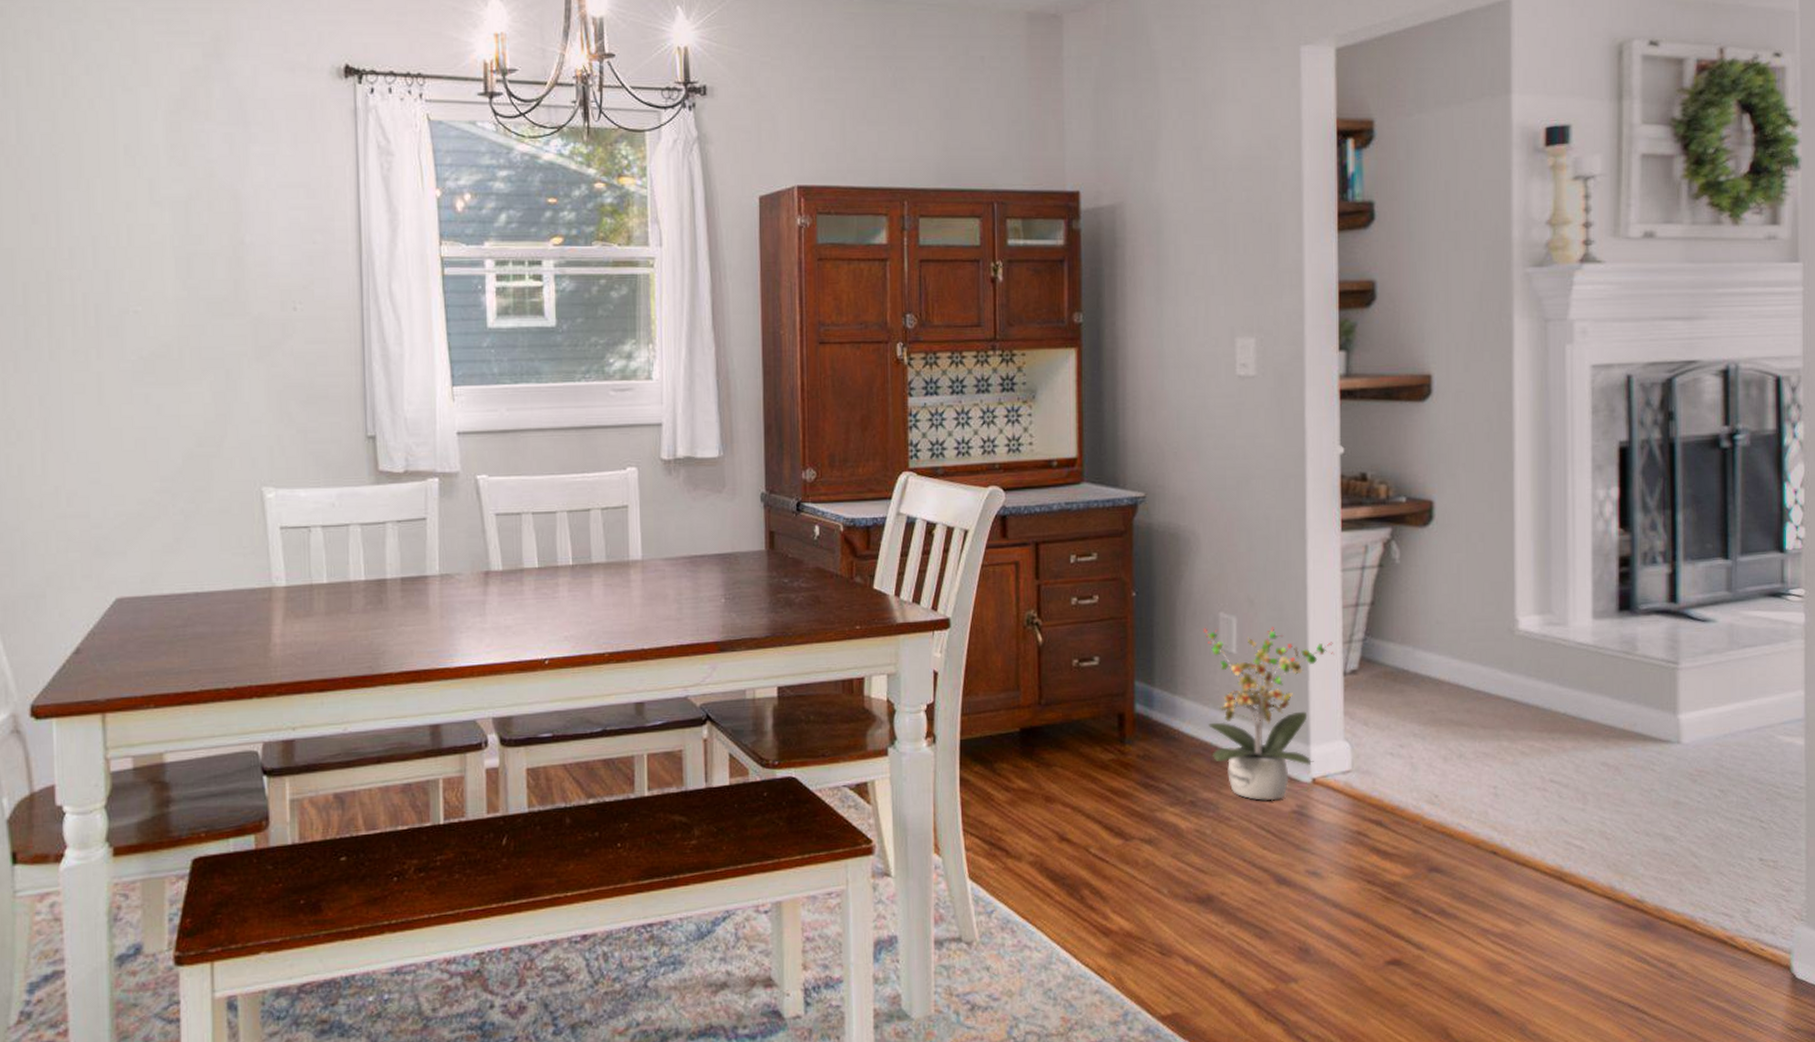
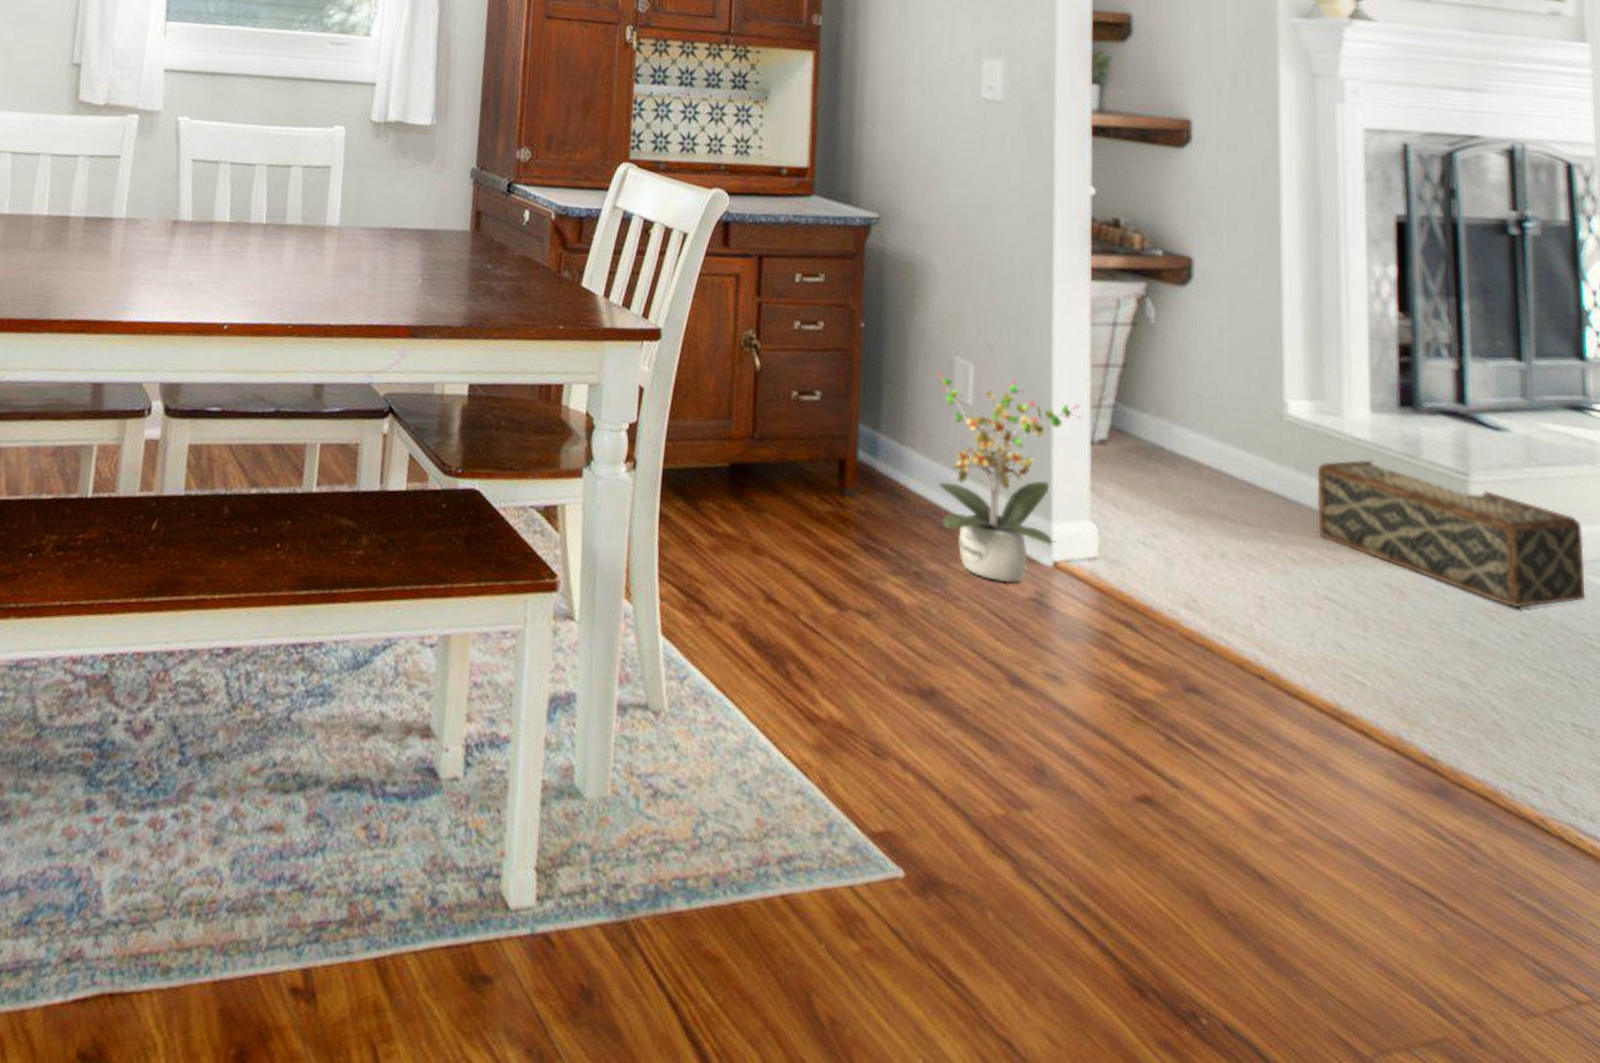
woven basket: none [1544,660,1776,771] -> present [1317,459,1585,609]

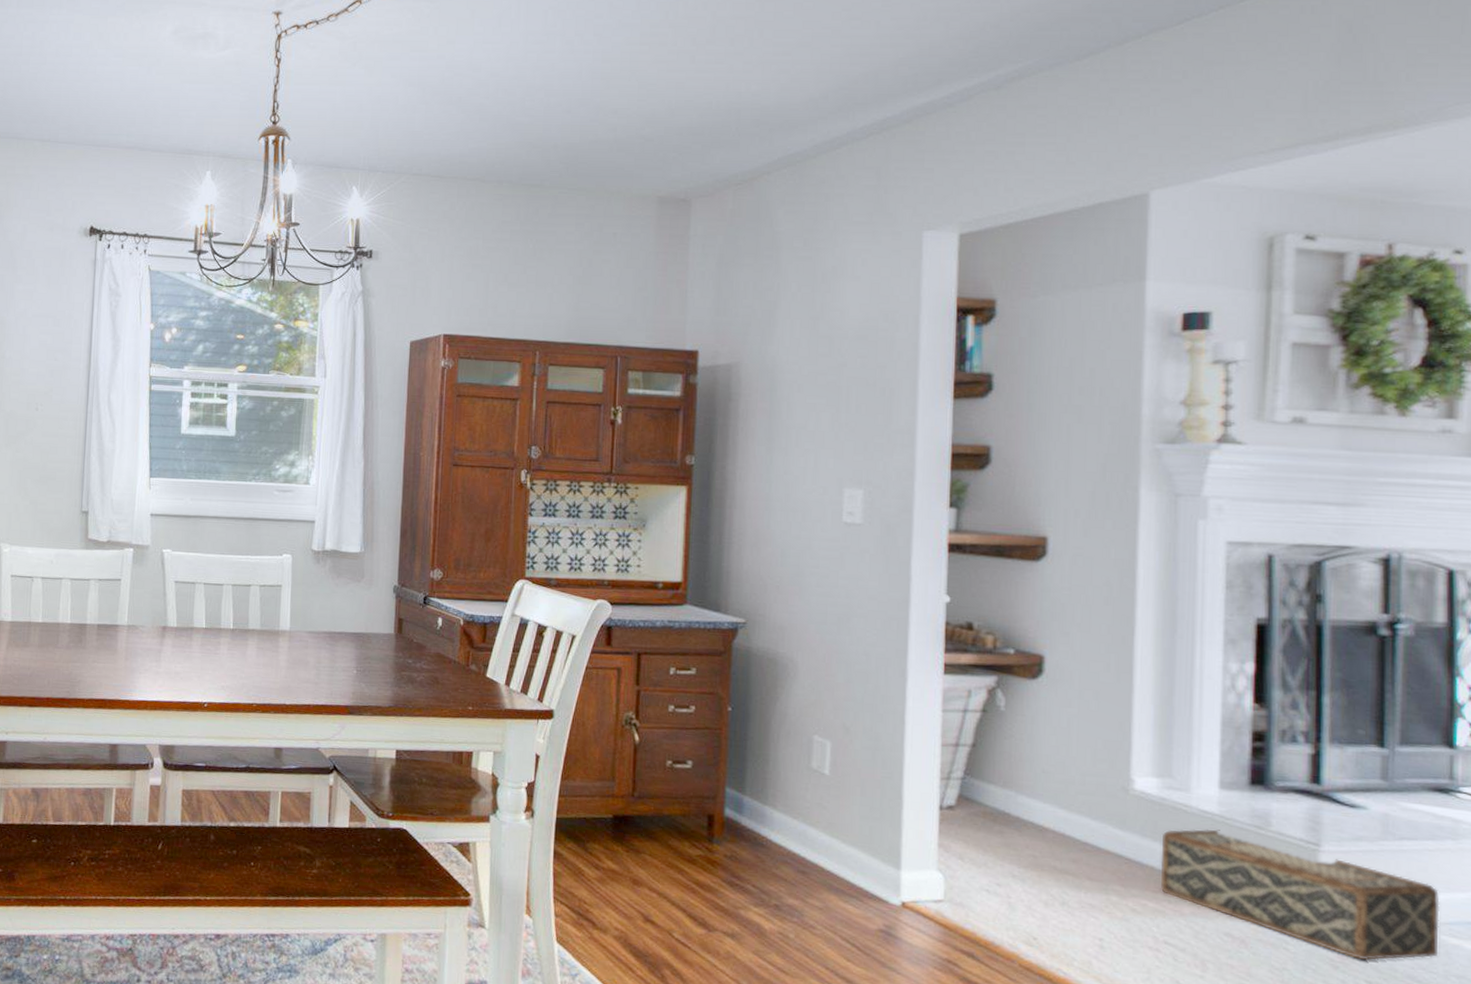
potted plant: present [936,371,1081,583] -> none [796,747,931,917]

